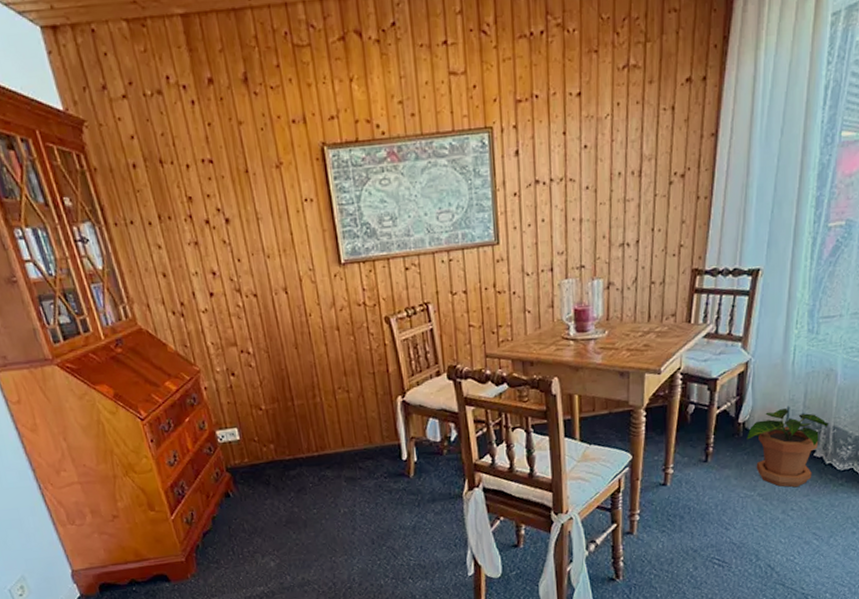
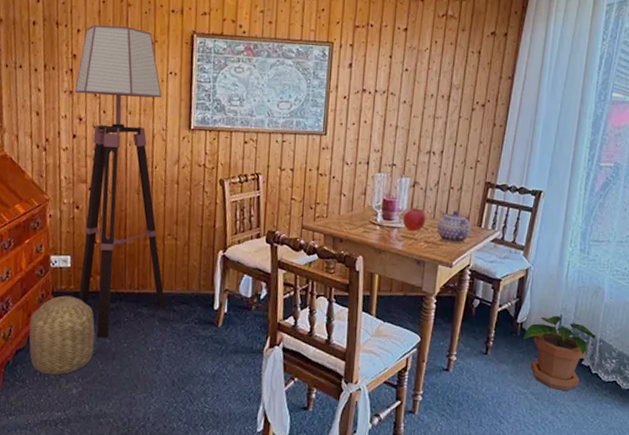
floor lamp: none [196,151,349,508] -> present [74,24,165,338]
basket: none [209,469,284,553] -> present [29,295,95,375]
fruit: none [599,311,626,341] -> present [402,207,426,232]
teapot: none [640,308,679,347] -> present [437,210,471,243]

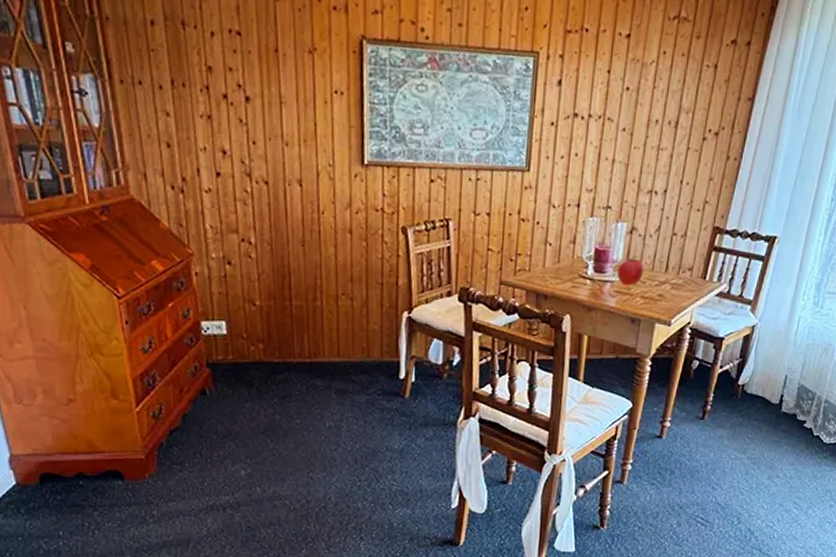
basket: present [29,295,95,375] -> none [183,367,261,457]
floor lamp: present [74,24,165,338] -> none [213,25,343,414]
teapot: present [437,210,471,243] -> none [655,260,695,298]
potted plant: present [523,315,595,392] -> none [744,375,821,455]

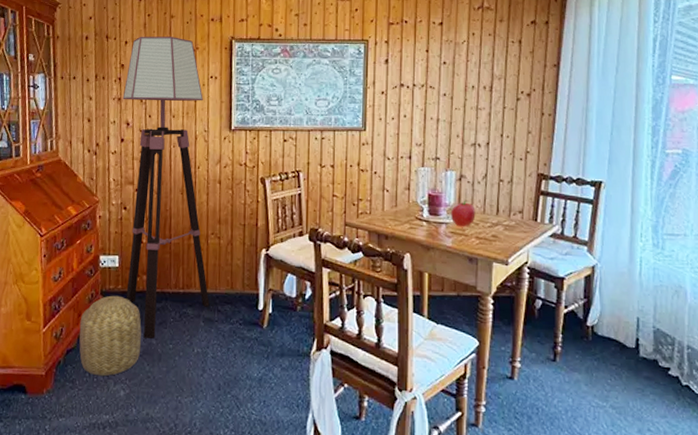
basket: none [183,367,261,457] -> present [79,295,142,377]
floor lamp: none [213,25,343,414] -> present [122,36,210,339]

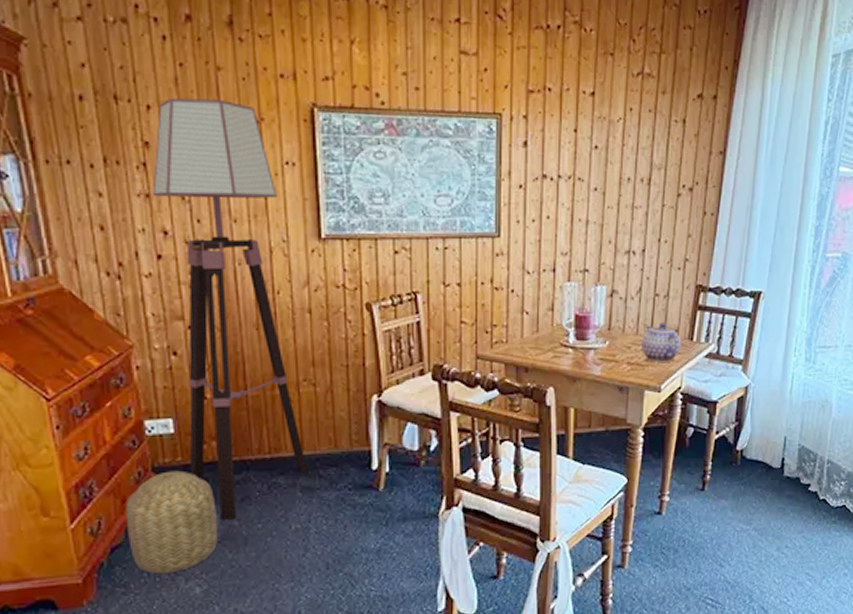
fruit: present [450,201,476,228] -> none [599,321,628,352]
teapot: none [489,204,526,239] -> present [641,322,682,362]

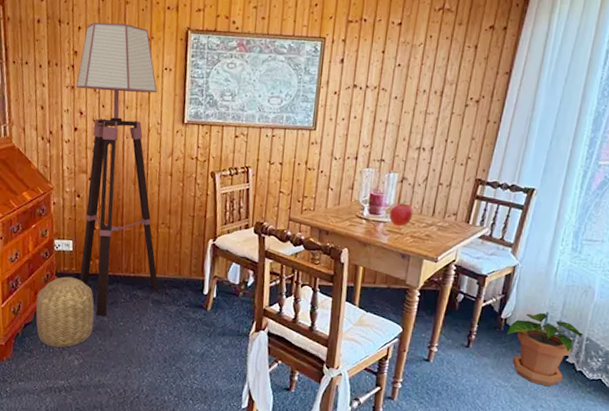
fruit: none [599,321,628,352] -> present [389,202,413,227]
teapot: present [641,322,682,362] -> none [423,206,459,239]
potted plant: none [744,437,823,523] -> present [507,312,582,387]

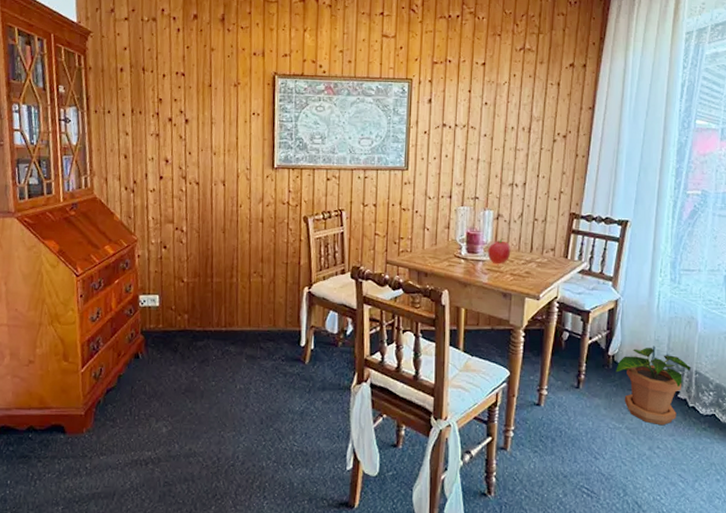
basket: present [35,276,94,348] -> none [119,334,184,415]
floor lamp: present [76,22,159,316] -> none [161,69,252,376]

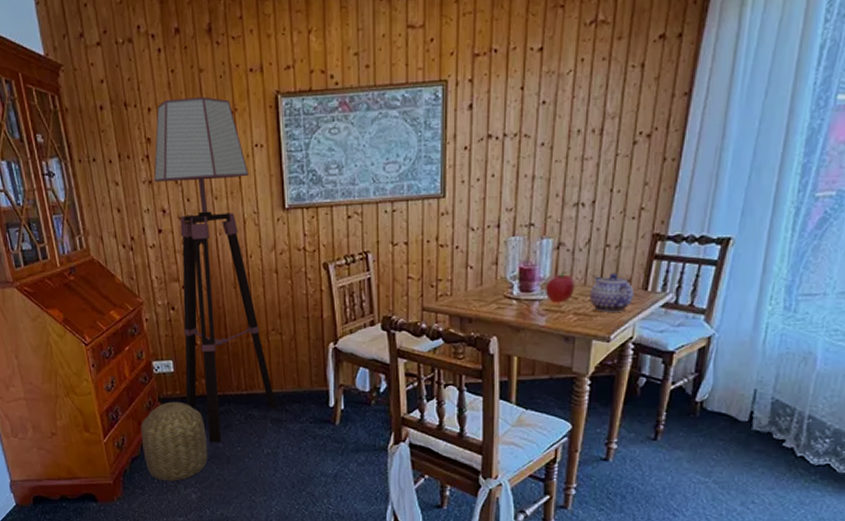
basket: none [119,334,184,415] -> present [140,401,207,482]
floor lamp: none [161,69,252,376] -> present [153,97,276,442]
teapot: none [523,242,558,275] -> present [590,273,634,312]
potted plant: present [616,347,691,426] -> none [704,390,803,479]

